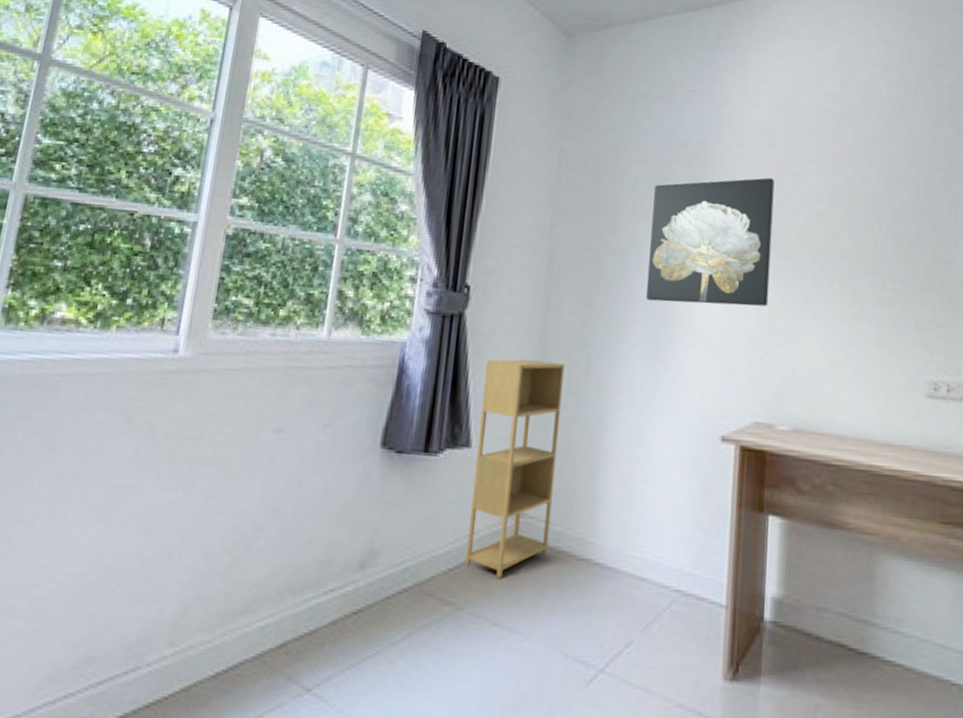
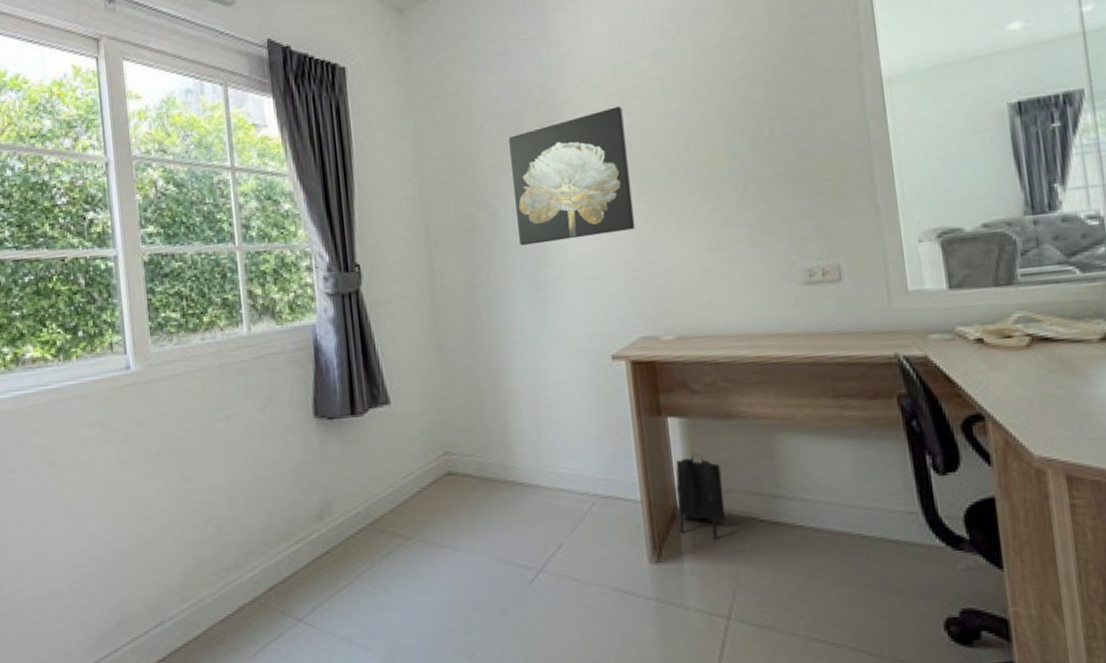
shelving unit: present [465,359,565,579] -> none [388,317,475,509]
backpack: none [761,561,816,663] -> present [676,453,725,540]

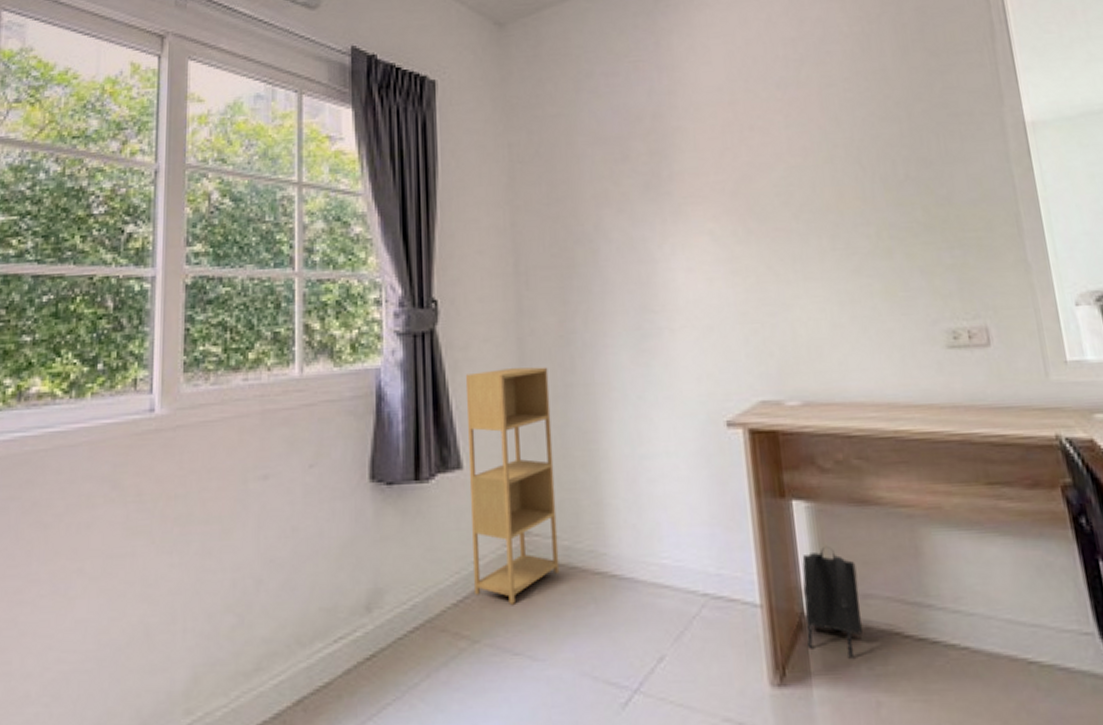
shelving unit: none [388,317,475,509] -> present [465,367,560,604]
wall art: present [509,106,635,246] -> none [614,138,755,287]

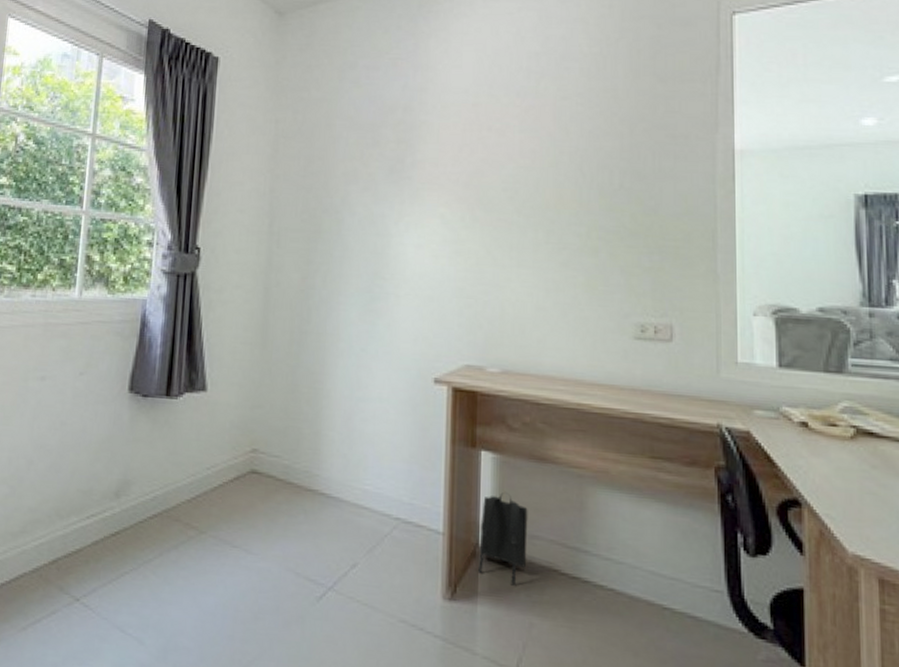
shelving unit: present [465,367,560,604] -> none [206,312,288,506]

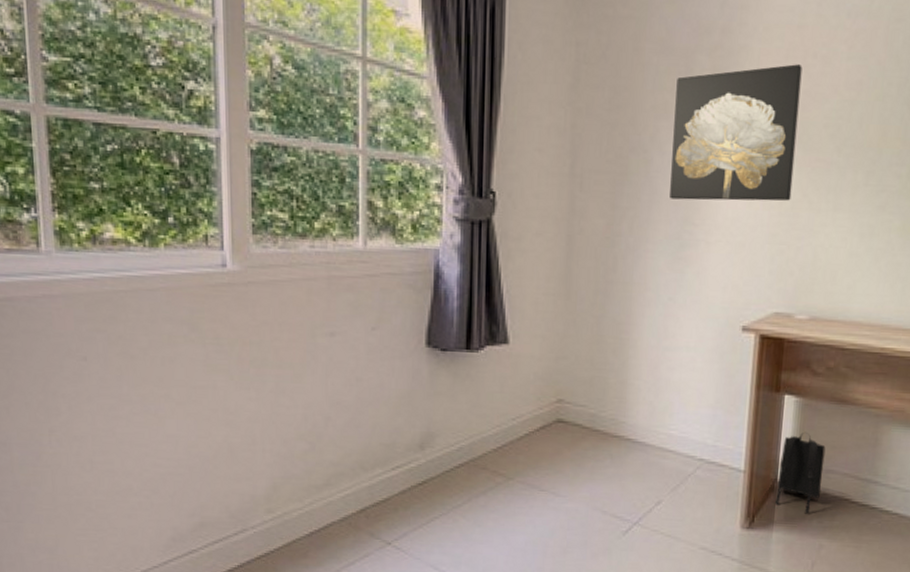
wall art: none [360,136,479,258] -> present [670,64,802,201]

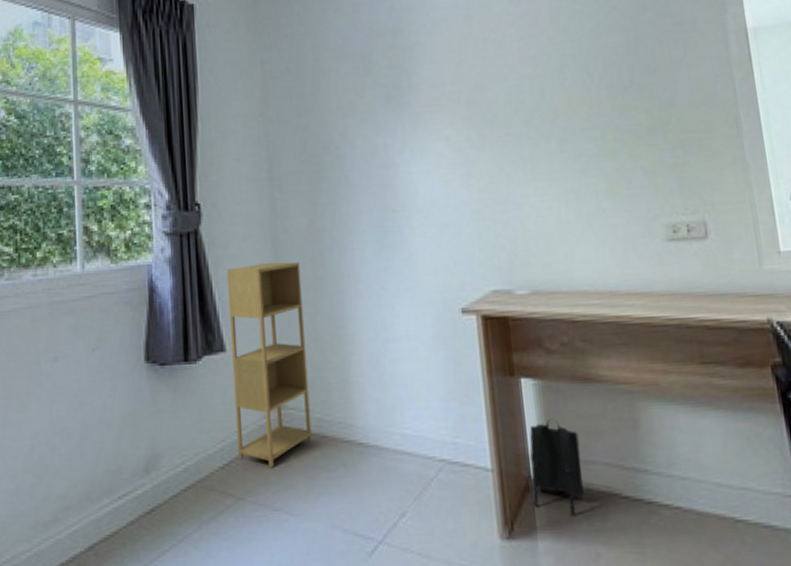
shelving unit: none [512,261,592,454] -> present [226,261,313,468]
wall art: present [670,64,802,201] -> none [358,50,488,190]

